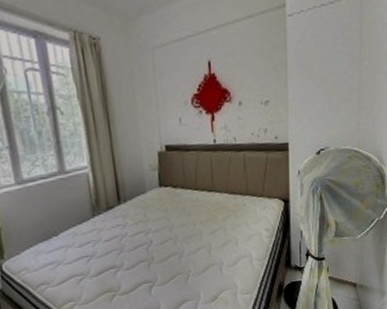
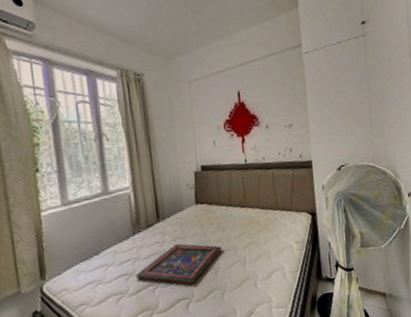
painted panel: none [97,227,186,269] -> present [136,243,222,285]

